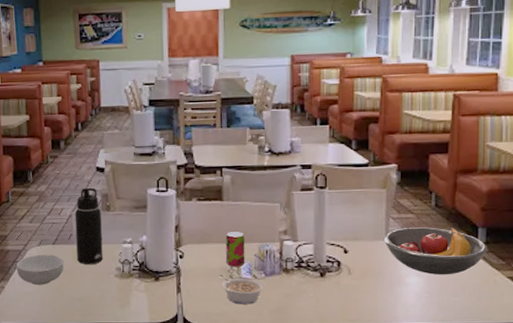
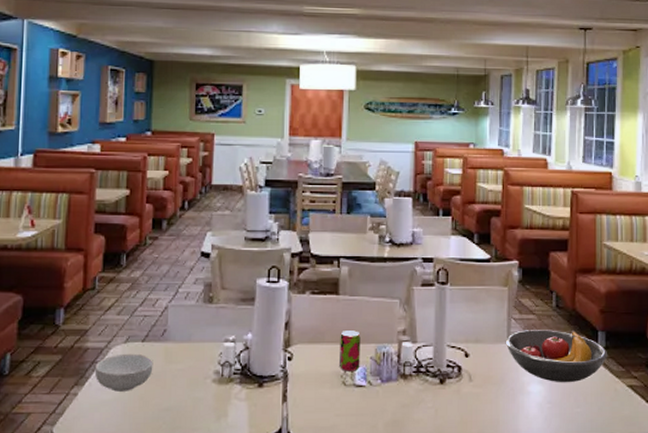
water bottle: present [74,187,103,265] -> none [170,275,202,367]
legume: present [219,275,265,305] -> none [330,381,380,416]

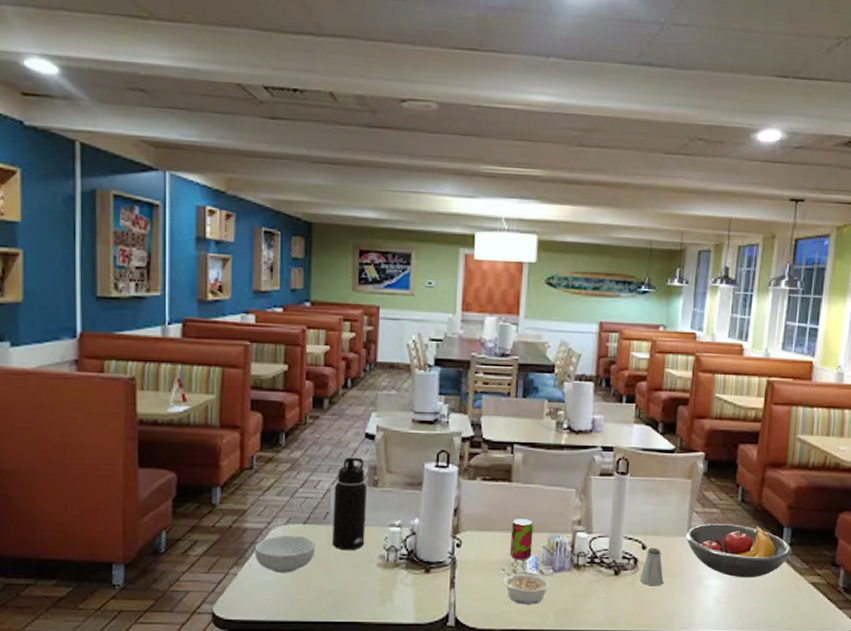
water bottle: none [170,275,202,367] -> present [333,457,366,551]
legume: none [330,381,380,416] -> present [500,569,552,605]
saltshaker: none [464,355,488,394] -> present [639,547,664,586]

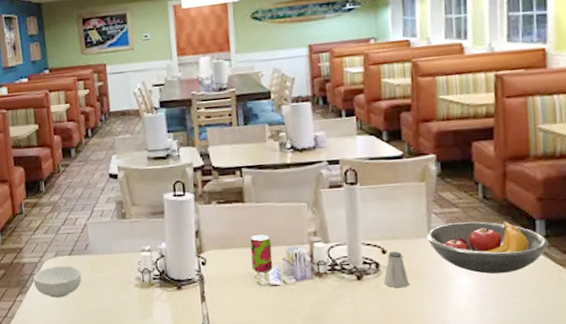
water bottle: present [333,457,366,551] -> none [89,195,122,276]
legume: present [500,569,552,605] -> none [245,281,296,313]

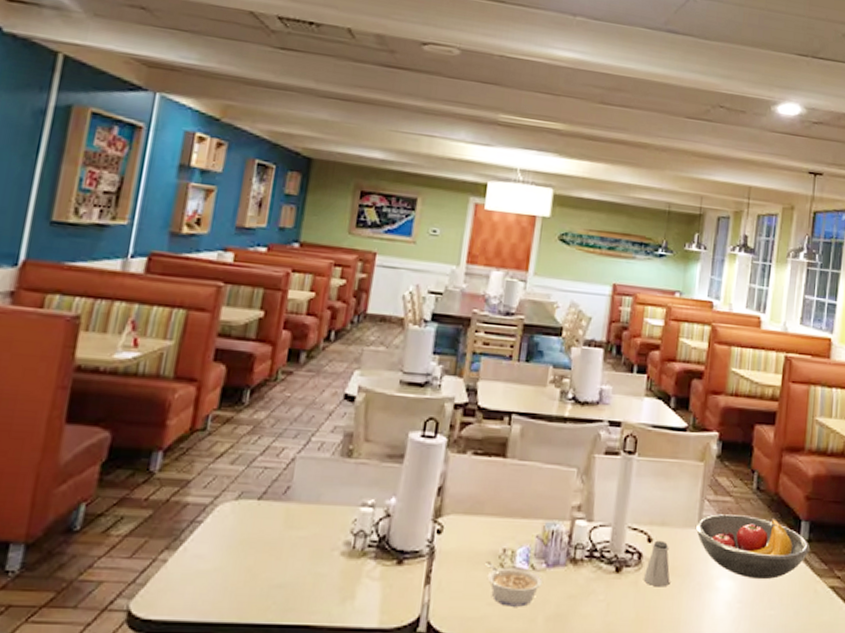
cereal bowl: present [33,265,82,298] -> none [192,513,270,561]
legume: none [245,281,296,313] -> present [485,562,544,607]
beverage can: present [250,234,273,273] -> none [497,500,527,552]

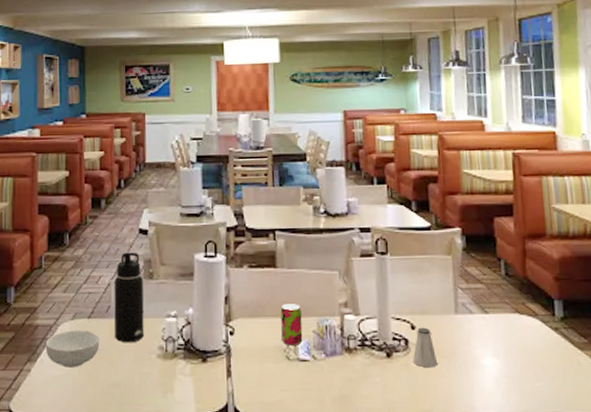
cereal bowl: none [192,513,270,561] -> present [45,330,100,368]
water bottle: none [290,421,340,535] -> present [114,252,145,343]
legume: present [485,562,544,607] -> none [274,355,326,392]
beverage can: none [497,500,527,552] -> present [280,302,303,346]
fruit bowl: present [695,514,811,580] -> none [453,299,568,356]

